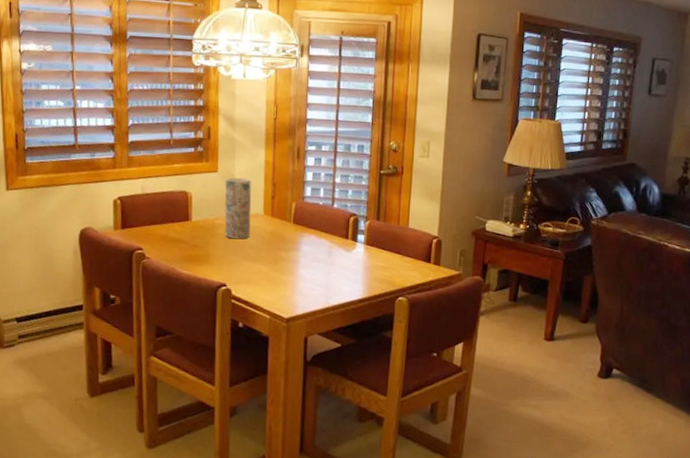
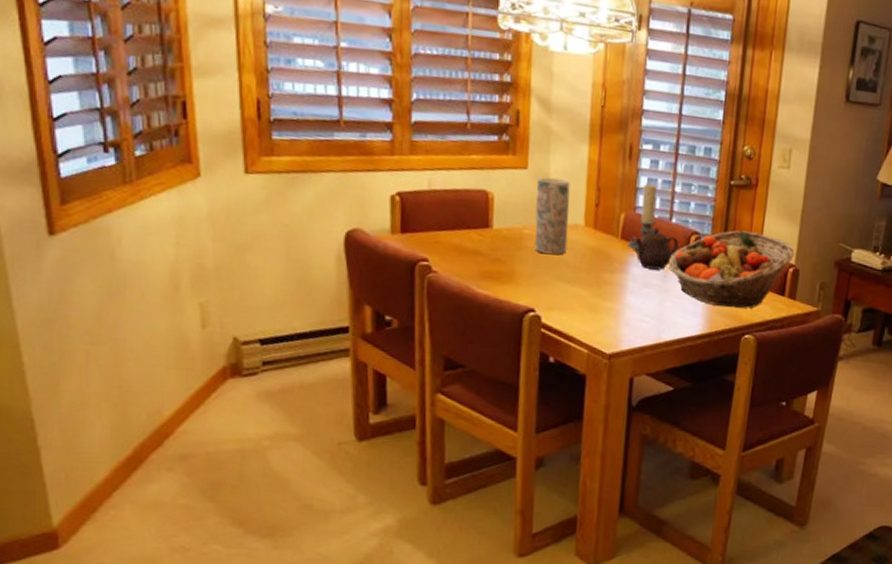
candle holder: none [298,177,322,233] -> present [627,184,657,252]
teapot: none [304,212,340,247] -> present [635,227,678,270]
fruit basket: none [332,211,437,276] -> present [668,230,795,309]

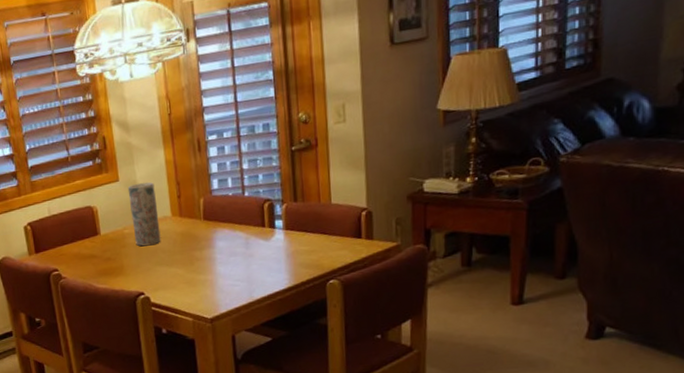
candle holder: present [627,184,657,252] -> none [209,168,232,228]
teapot: present [635,227,678,270] -> none [215,203,254,241]
fruit basket: present [668,230,795,309] -> none [247,187,365,260]

